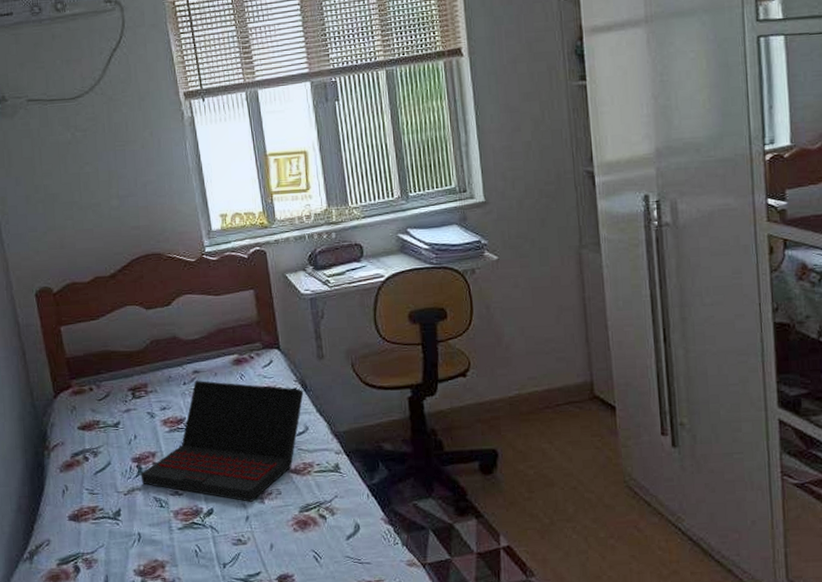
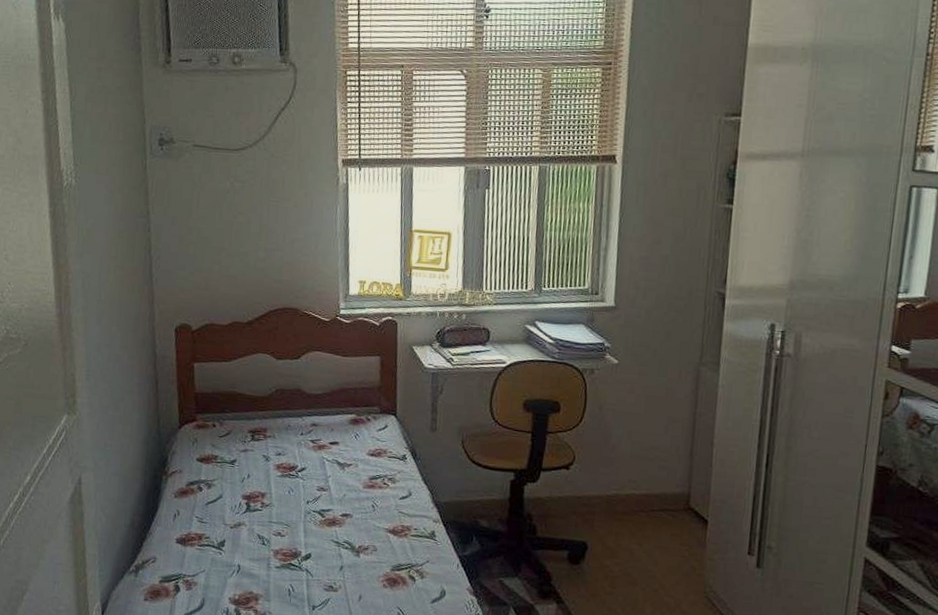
laptop: present [140,380,304,502] -> none [248,433,412,554]

